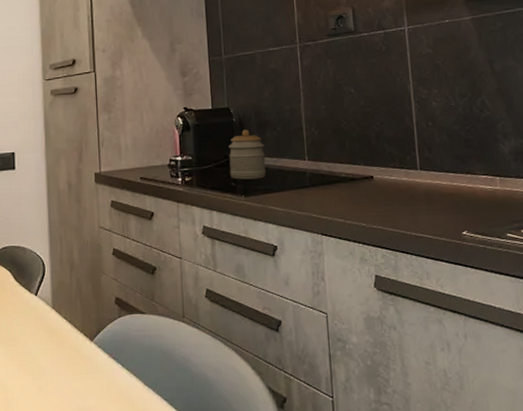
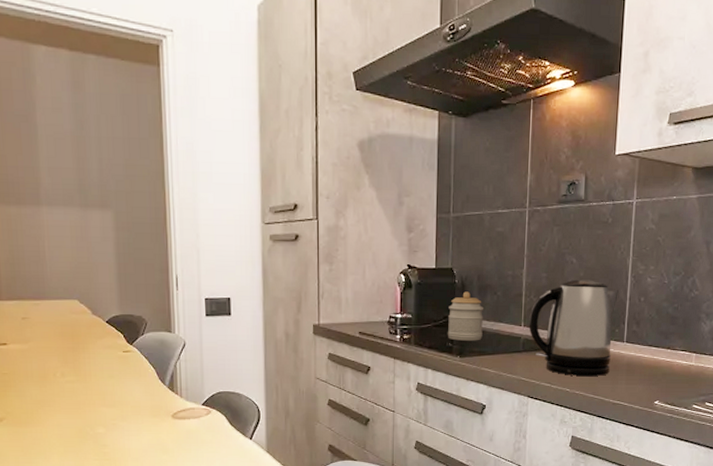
kettle: none [312,108,407,209] -> present [529,279,619,376]

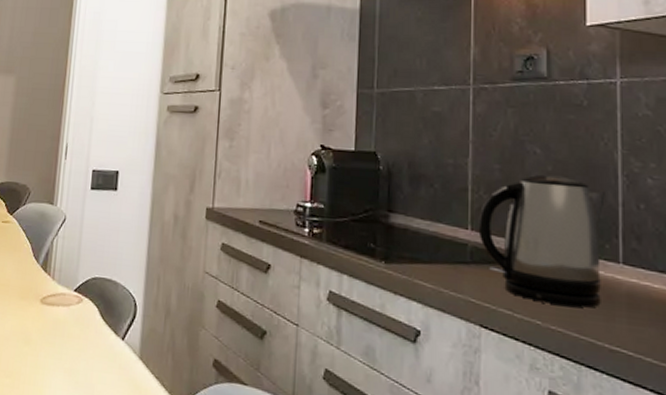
jar: present [447,291,483,341] -> none [368,181,416,244]

